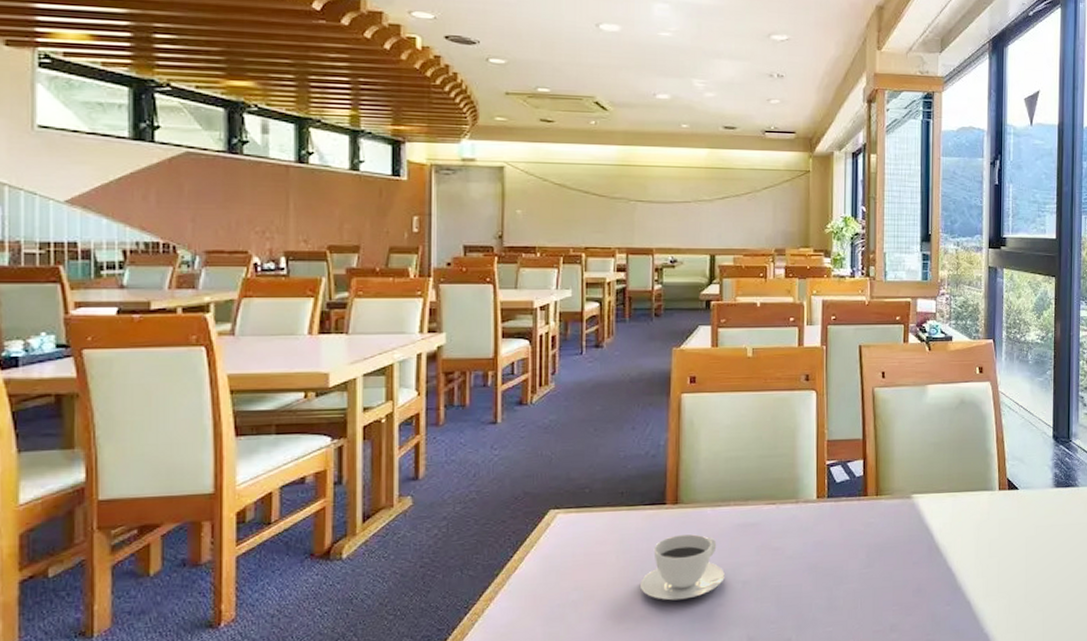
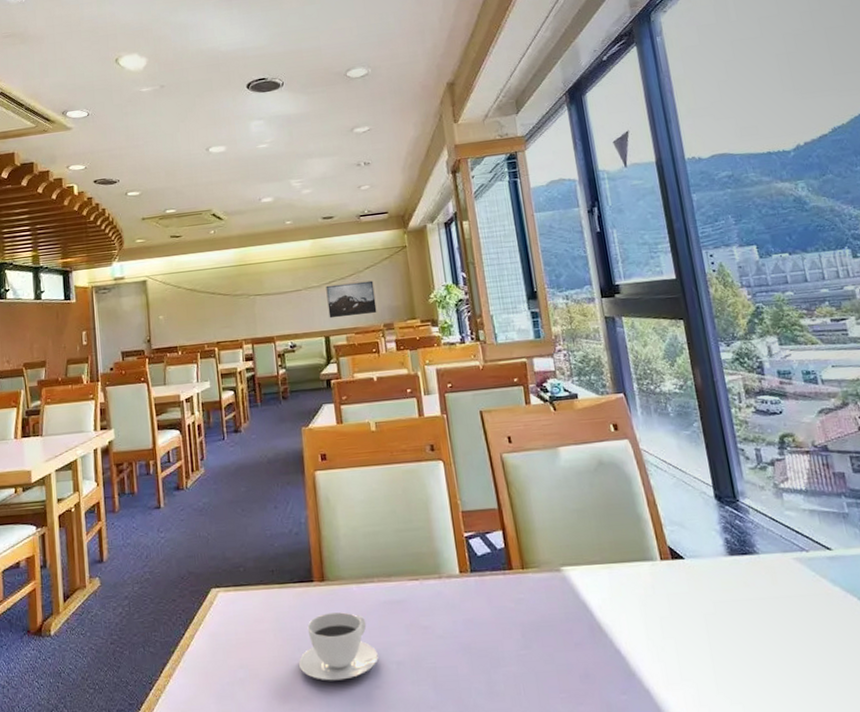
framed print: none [717,201,770,237] -> present [326,280,377,319]

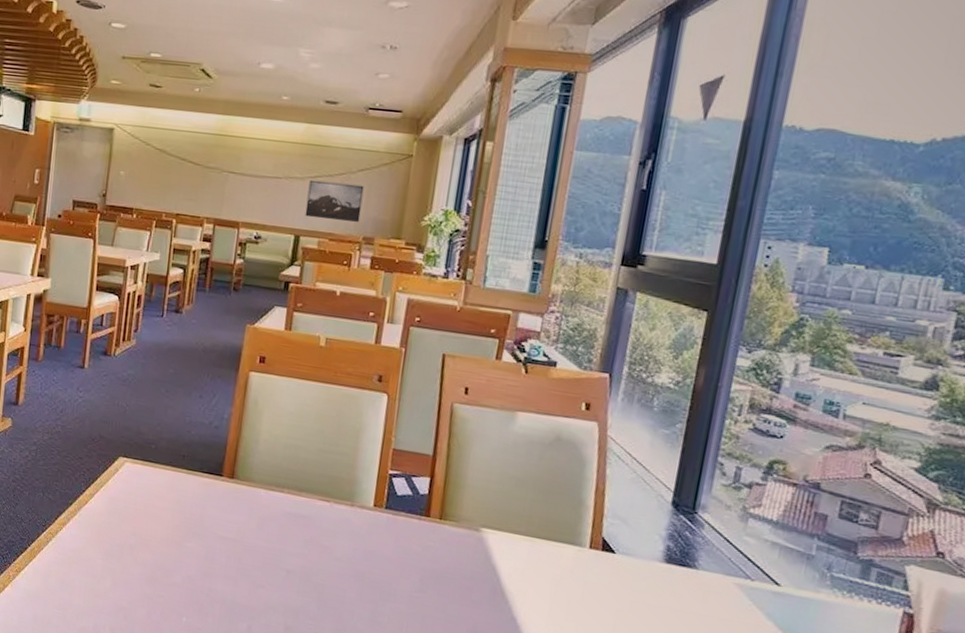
teacup: present [299,612,378,681] -> none [190,508,270,573]

